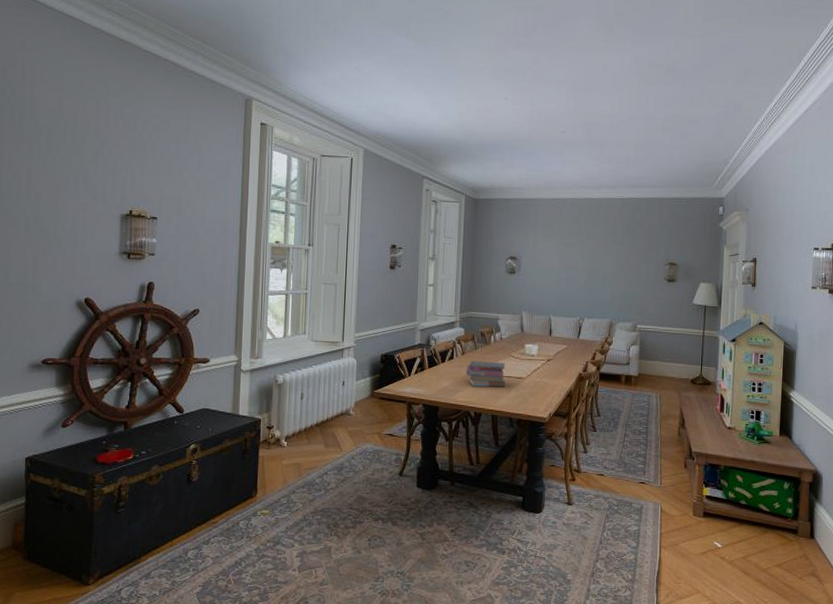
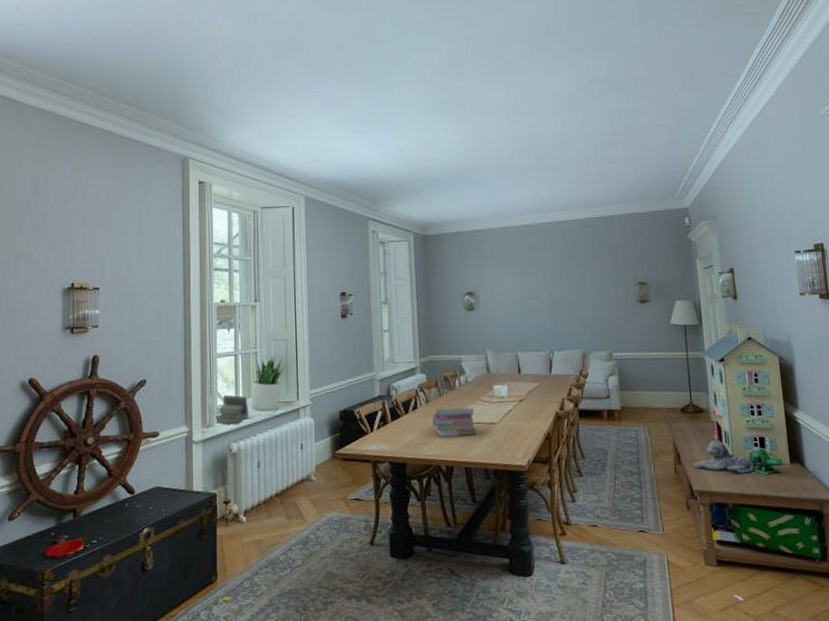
book: none [263,330,296,359] -> present [214,394,249,425]
planter: none [299,298,333,350] -> present [251,355,284,413]
plush toy: none [696,408,748,441] -> present [694,438,755,474]

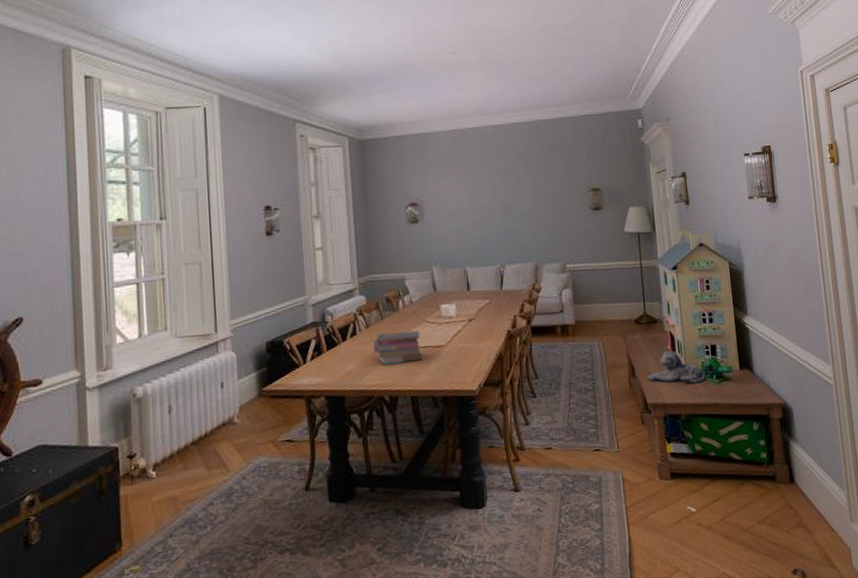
book: present [214,394,249,425] -> none [113,330,157,366]
planter: present [251,355,284,413] -> none [159,281,198,349]

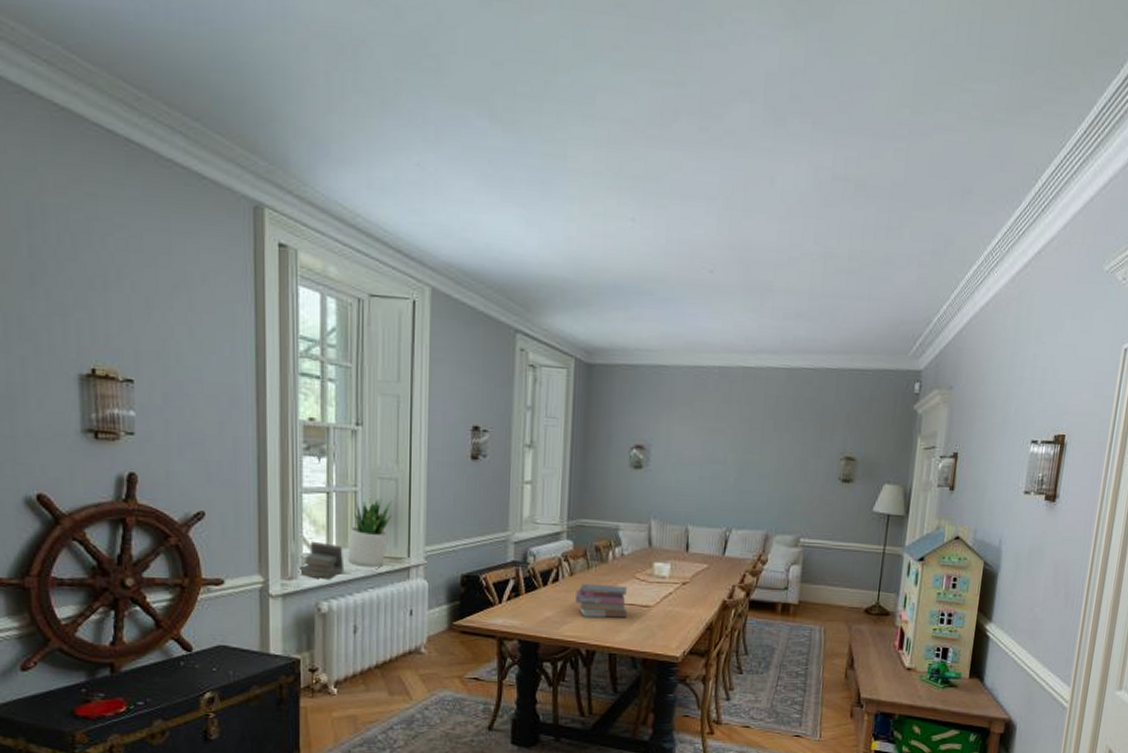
book: none [113,330,157,366] -> present [298,541,345,580]
planter: none [159,281,198,349] -> present [348,498,393,568]
plush toy: present [648,349,706,384] -> none [867,645,931,685]

